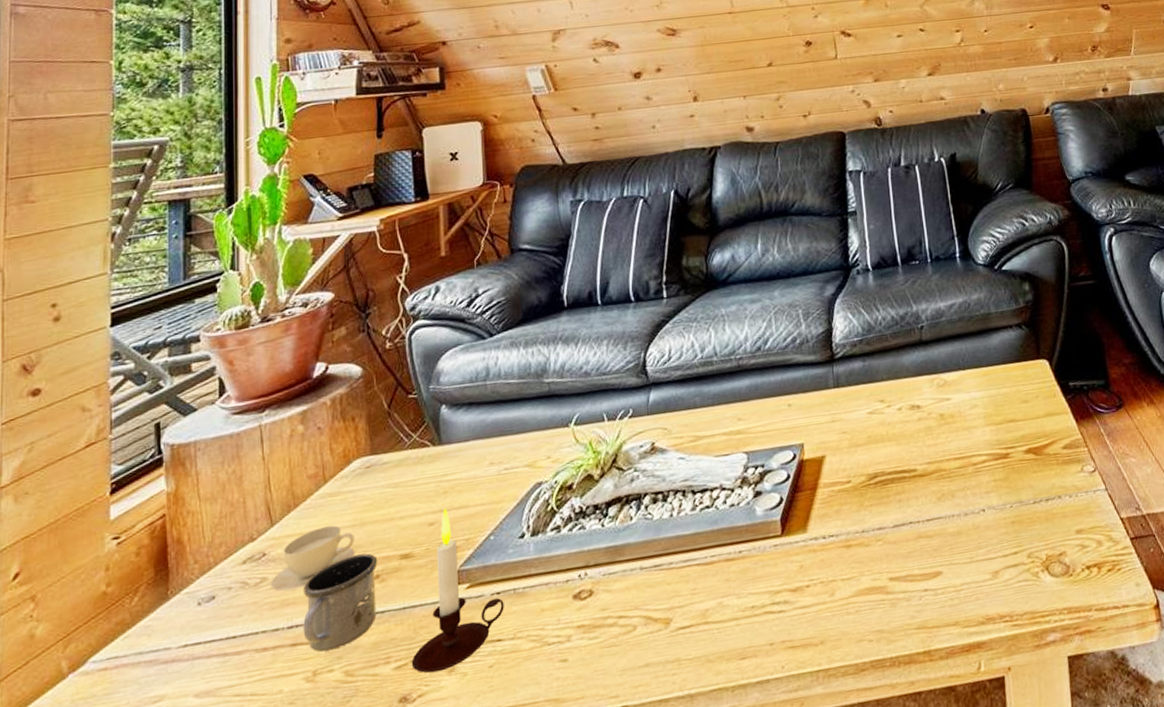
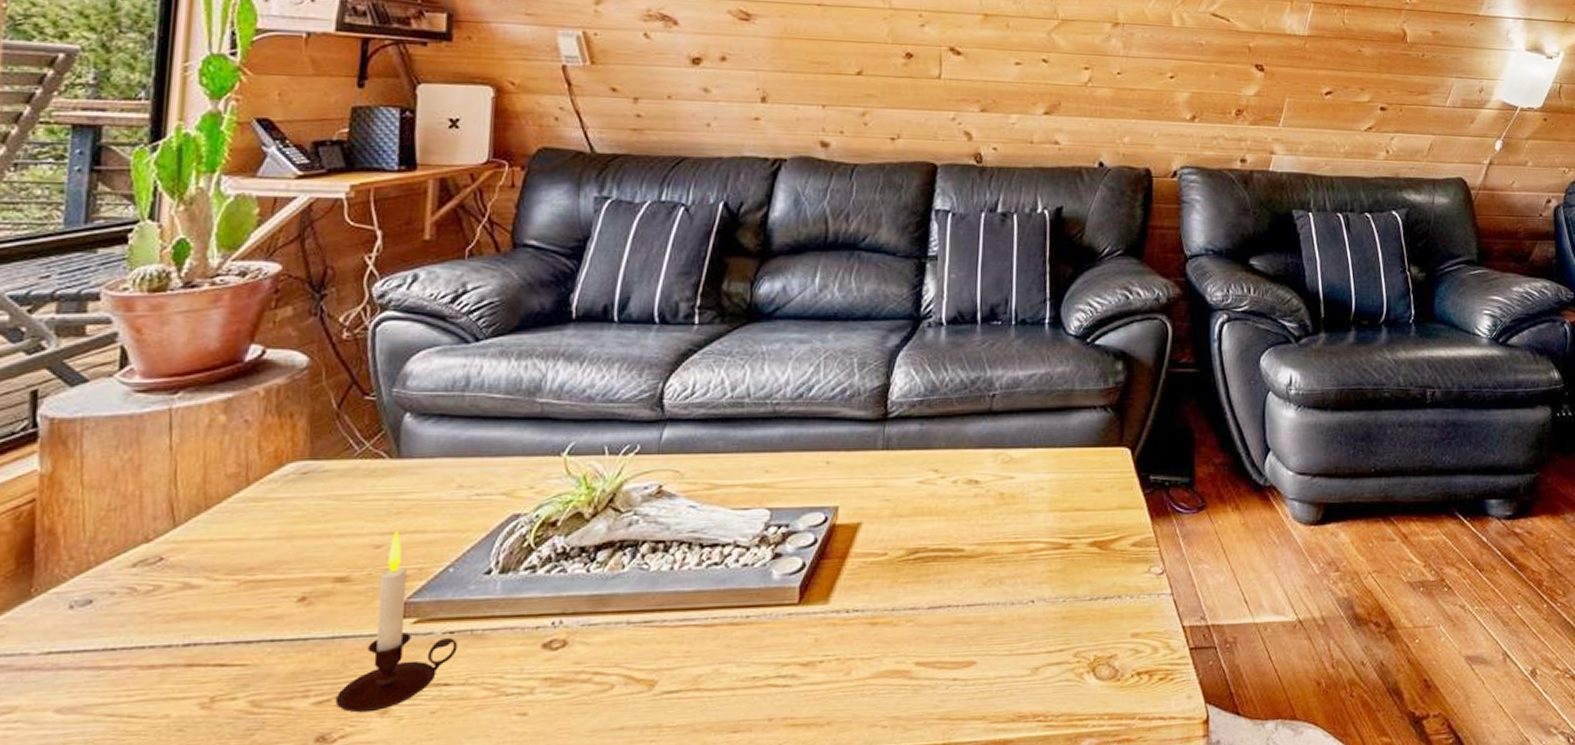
teacup: present [270,525,355,592] -> none [165,535,279,603]
mug: present [303,553,378,652] -> none [202,571,306,677]

